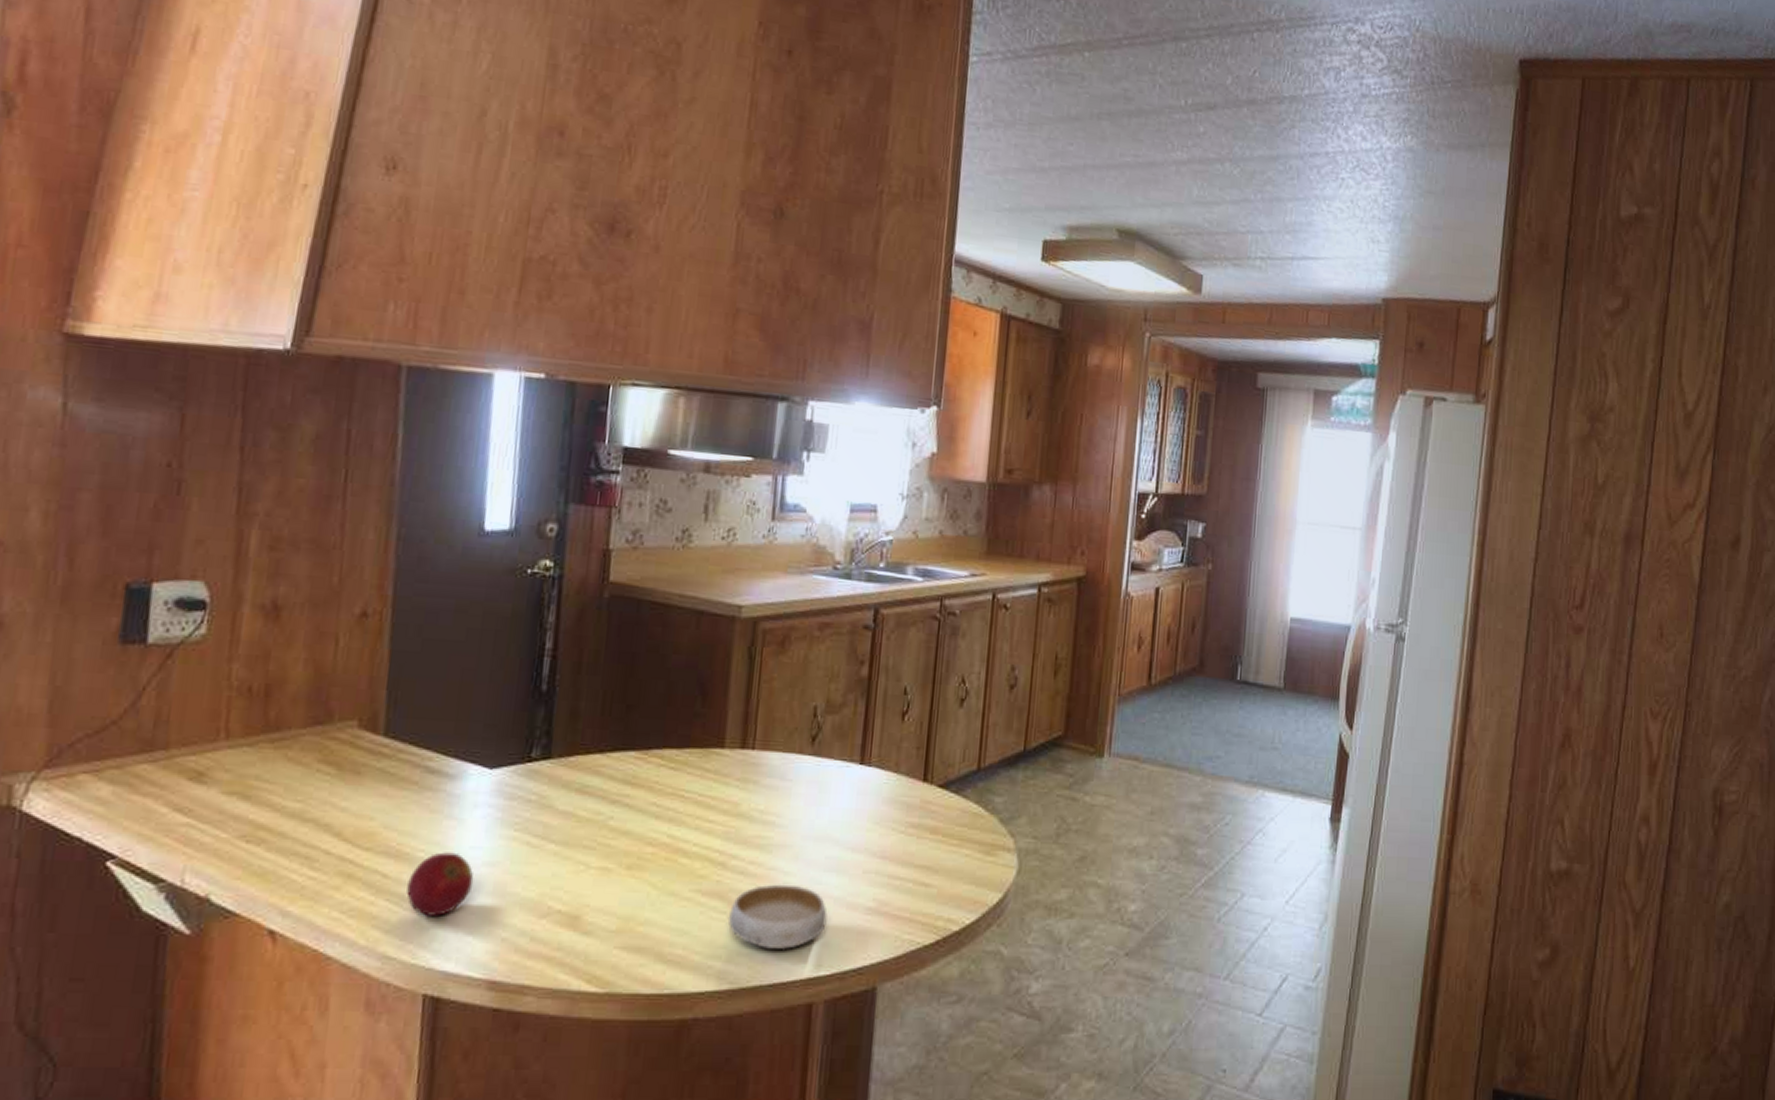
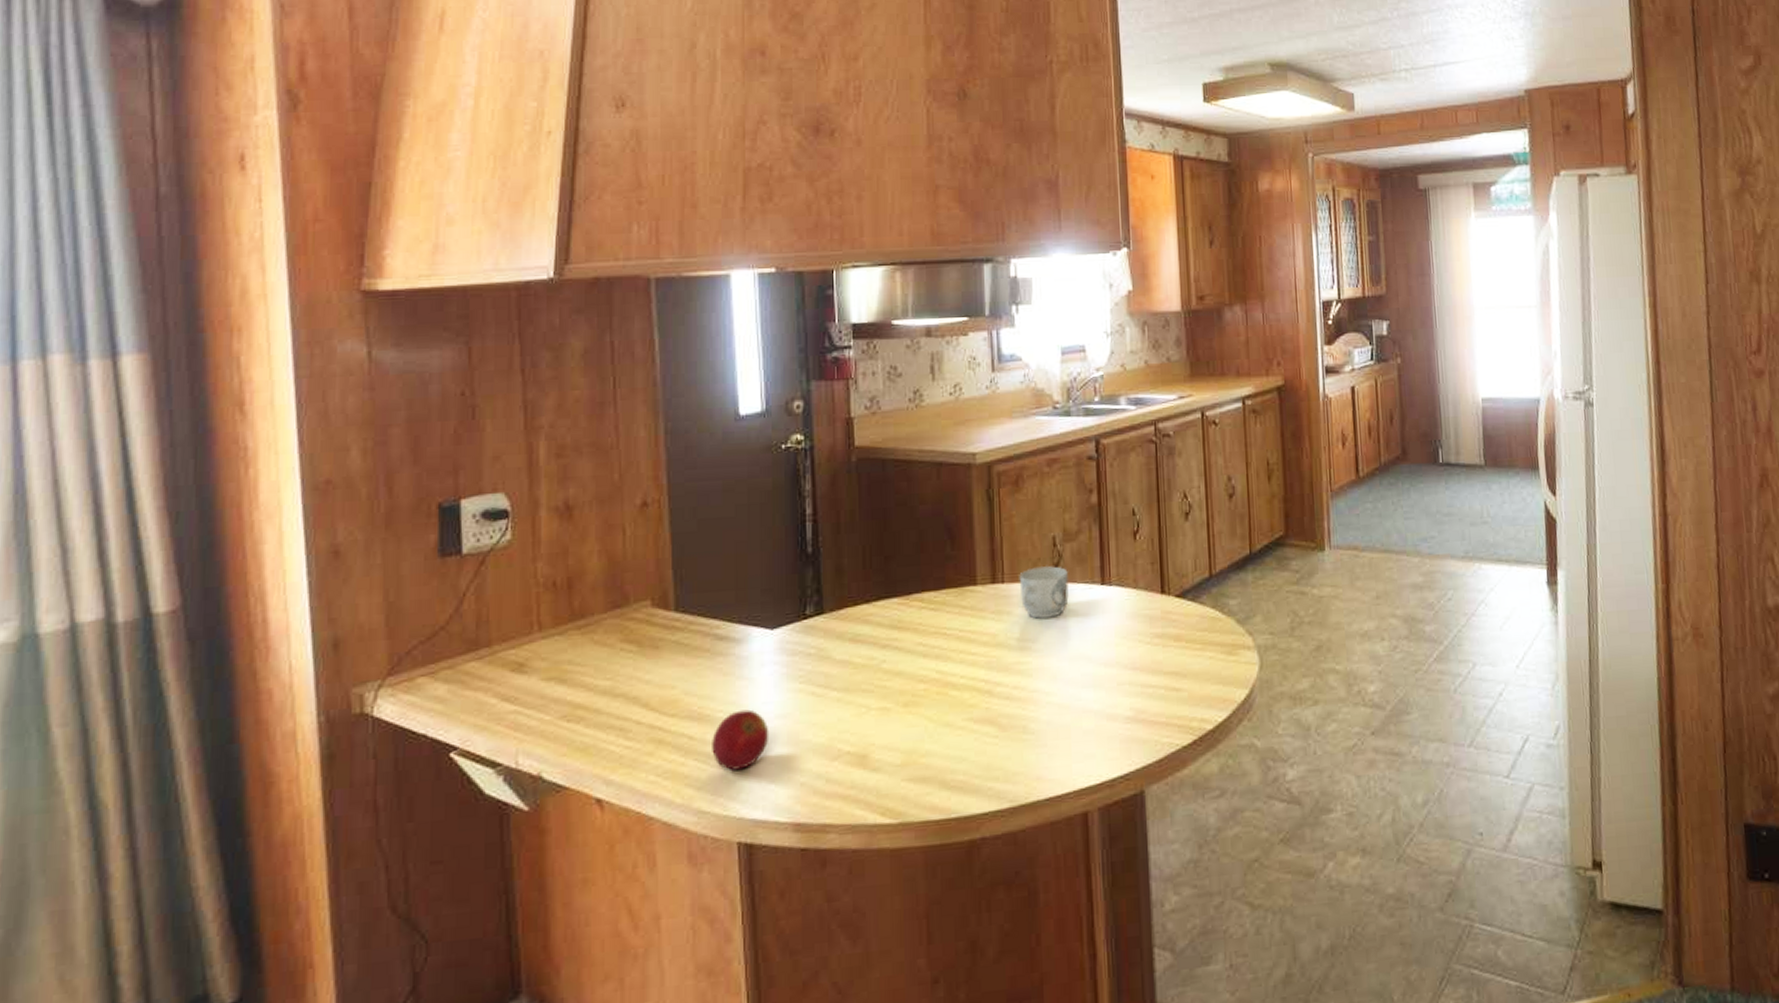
bowl: present [728,884,827,951] -> none [1000,703,1091,766]
mug: none [771,736,826,793] -> present [1019,565,1069,619]

